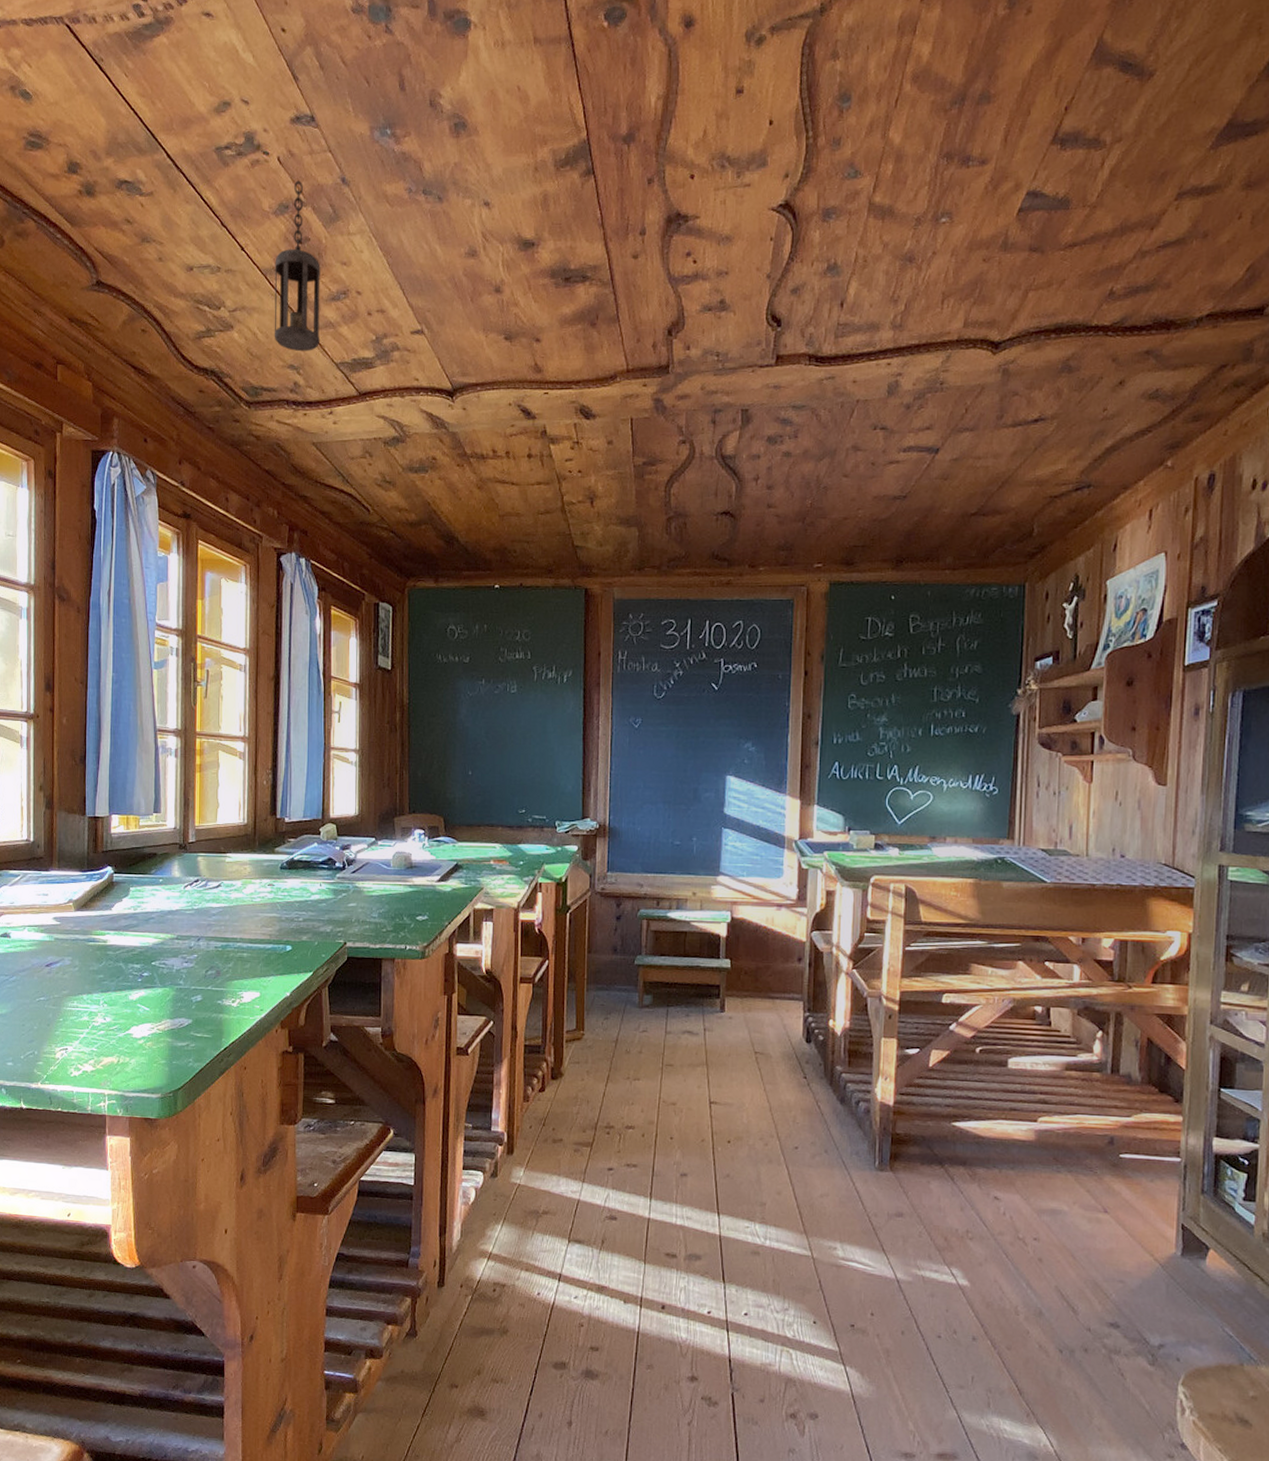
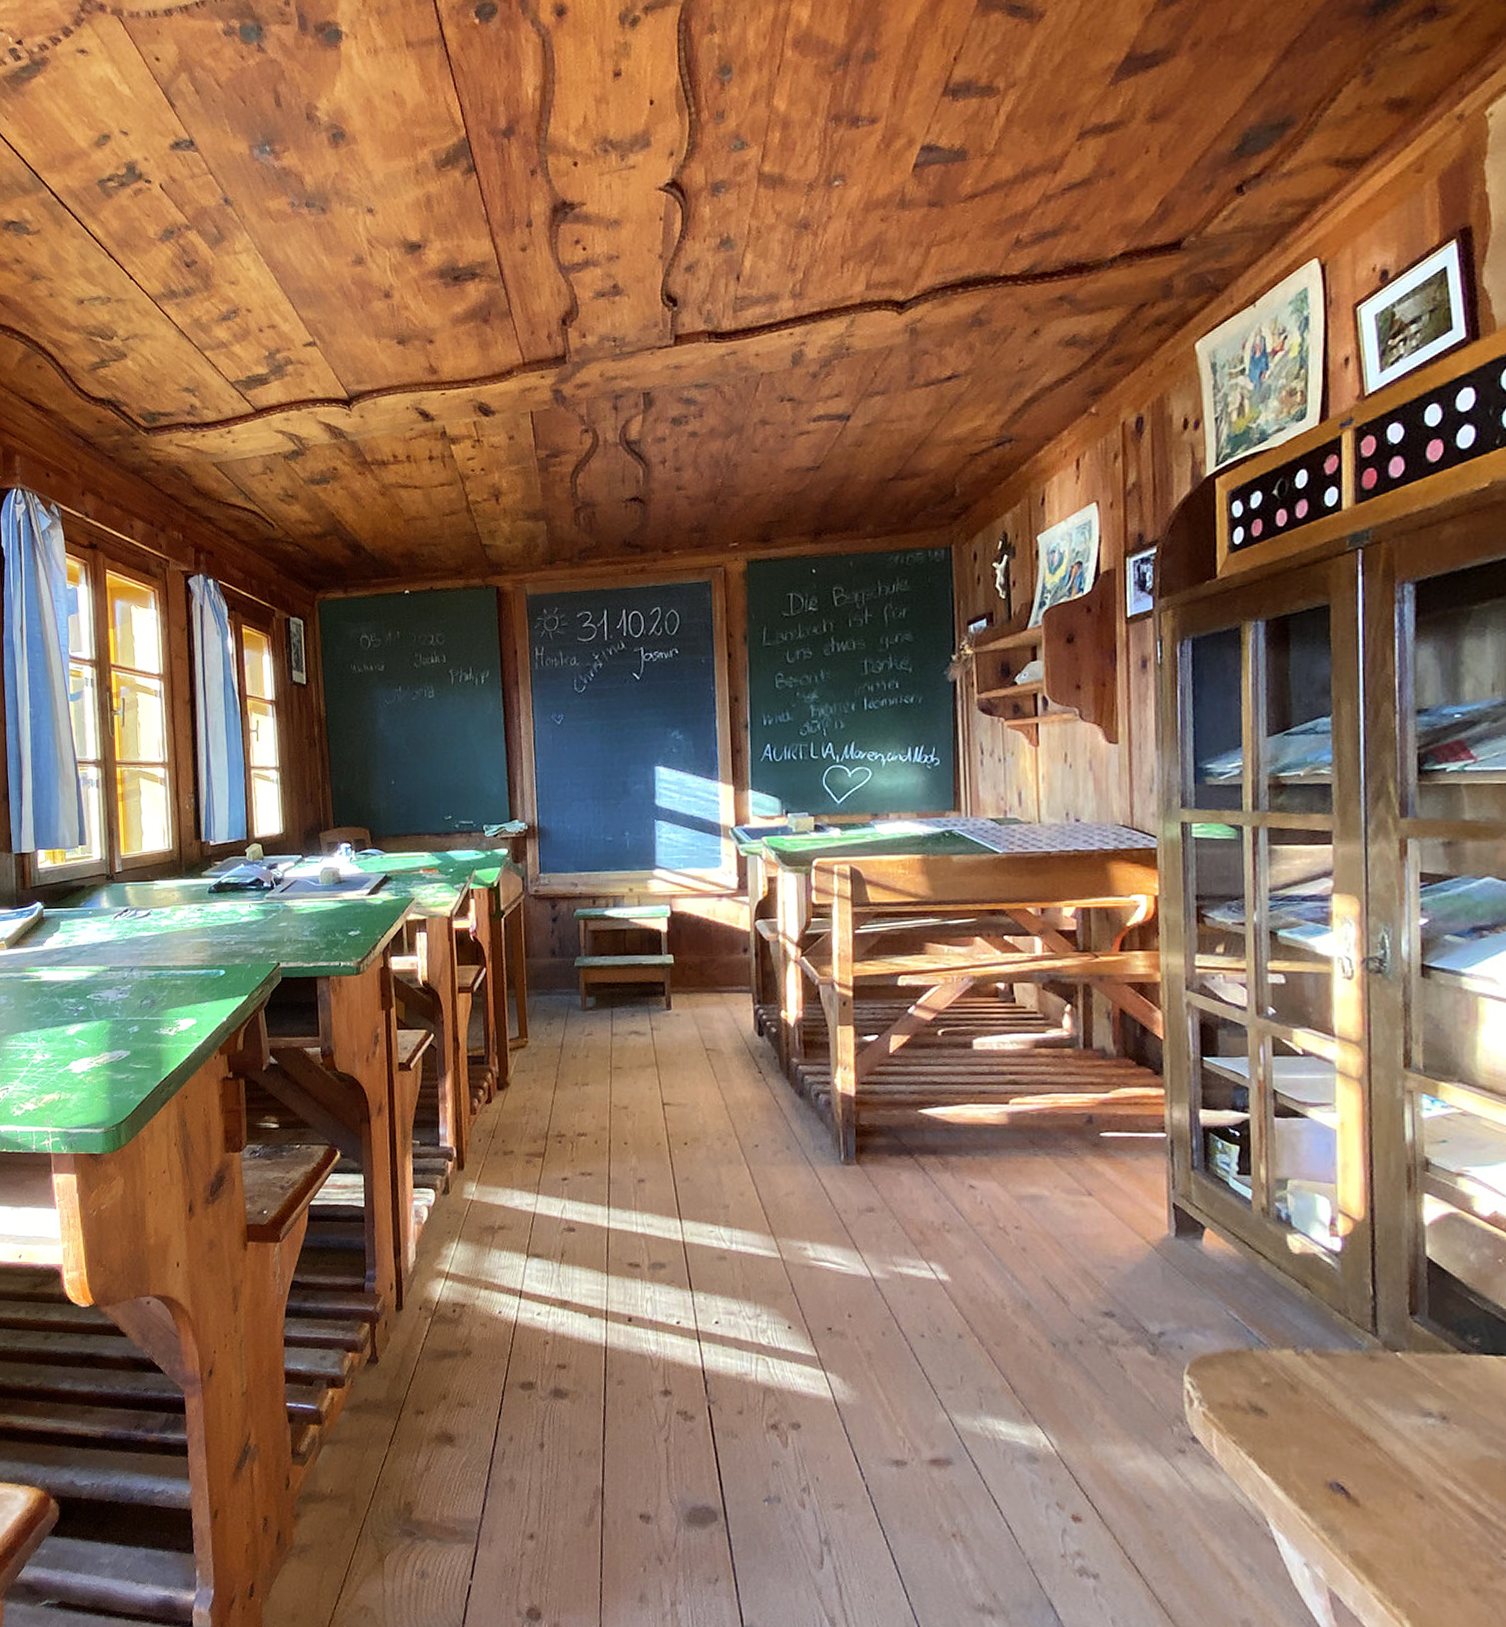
hanging lantern: present [274,180,321,352] -> none [163,205,213,374]

